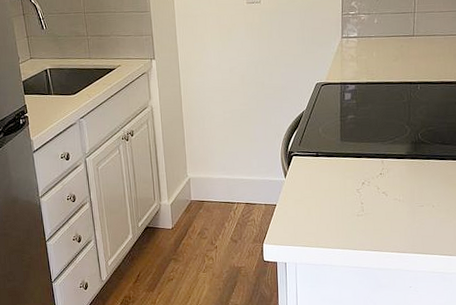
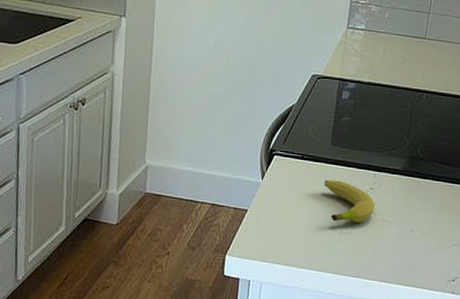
fruit: none [339,170,387,206] -> present [324,179,376,223]

